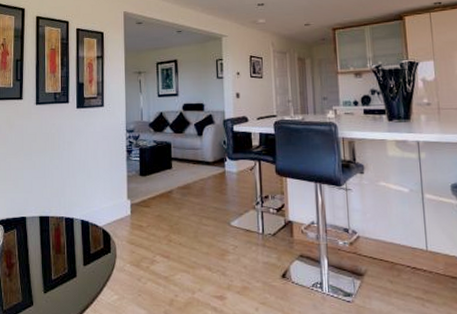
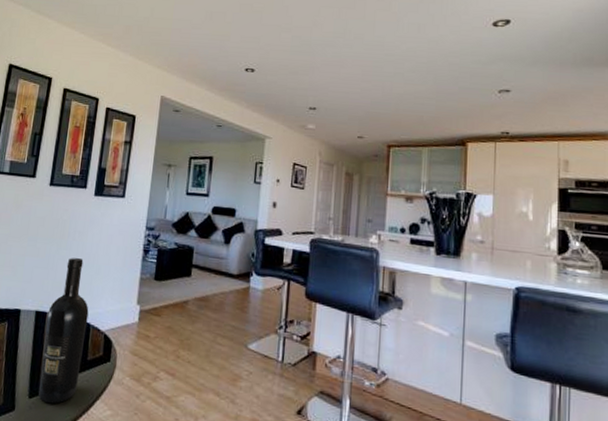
wine bottle: none [49,166,86,296] -> present [38,258,89,404]

